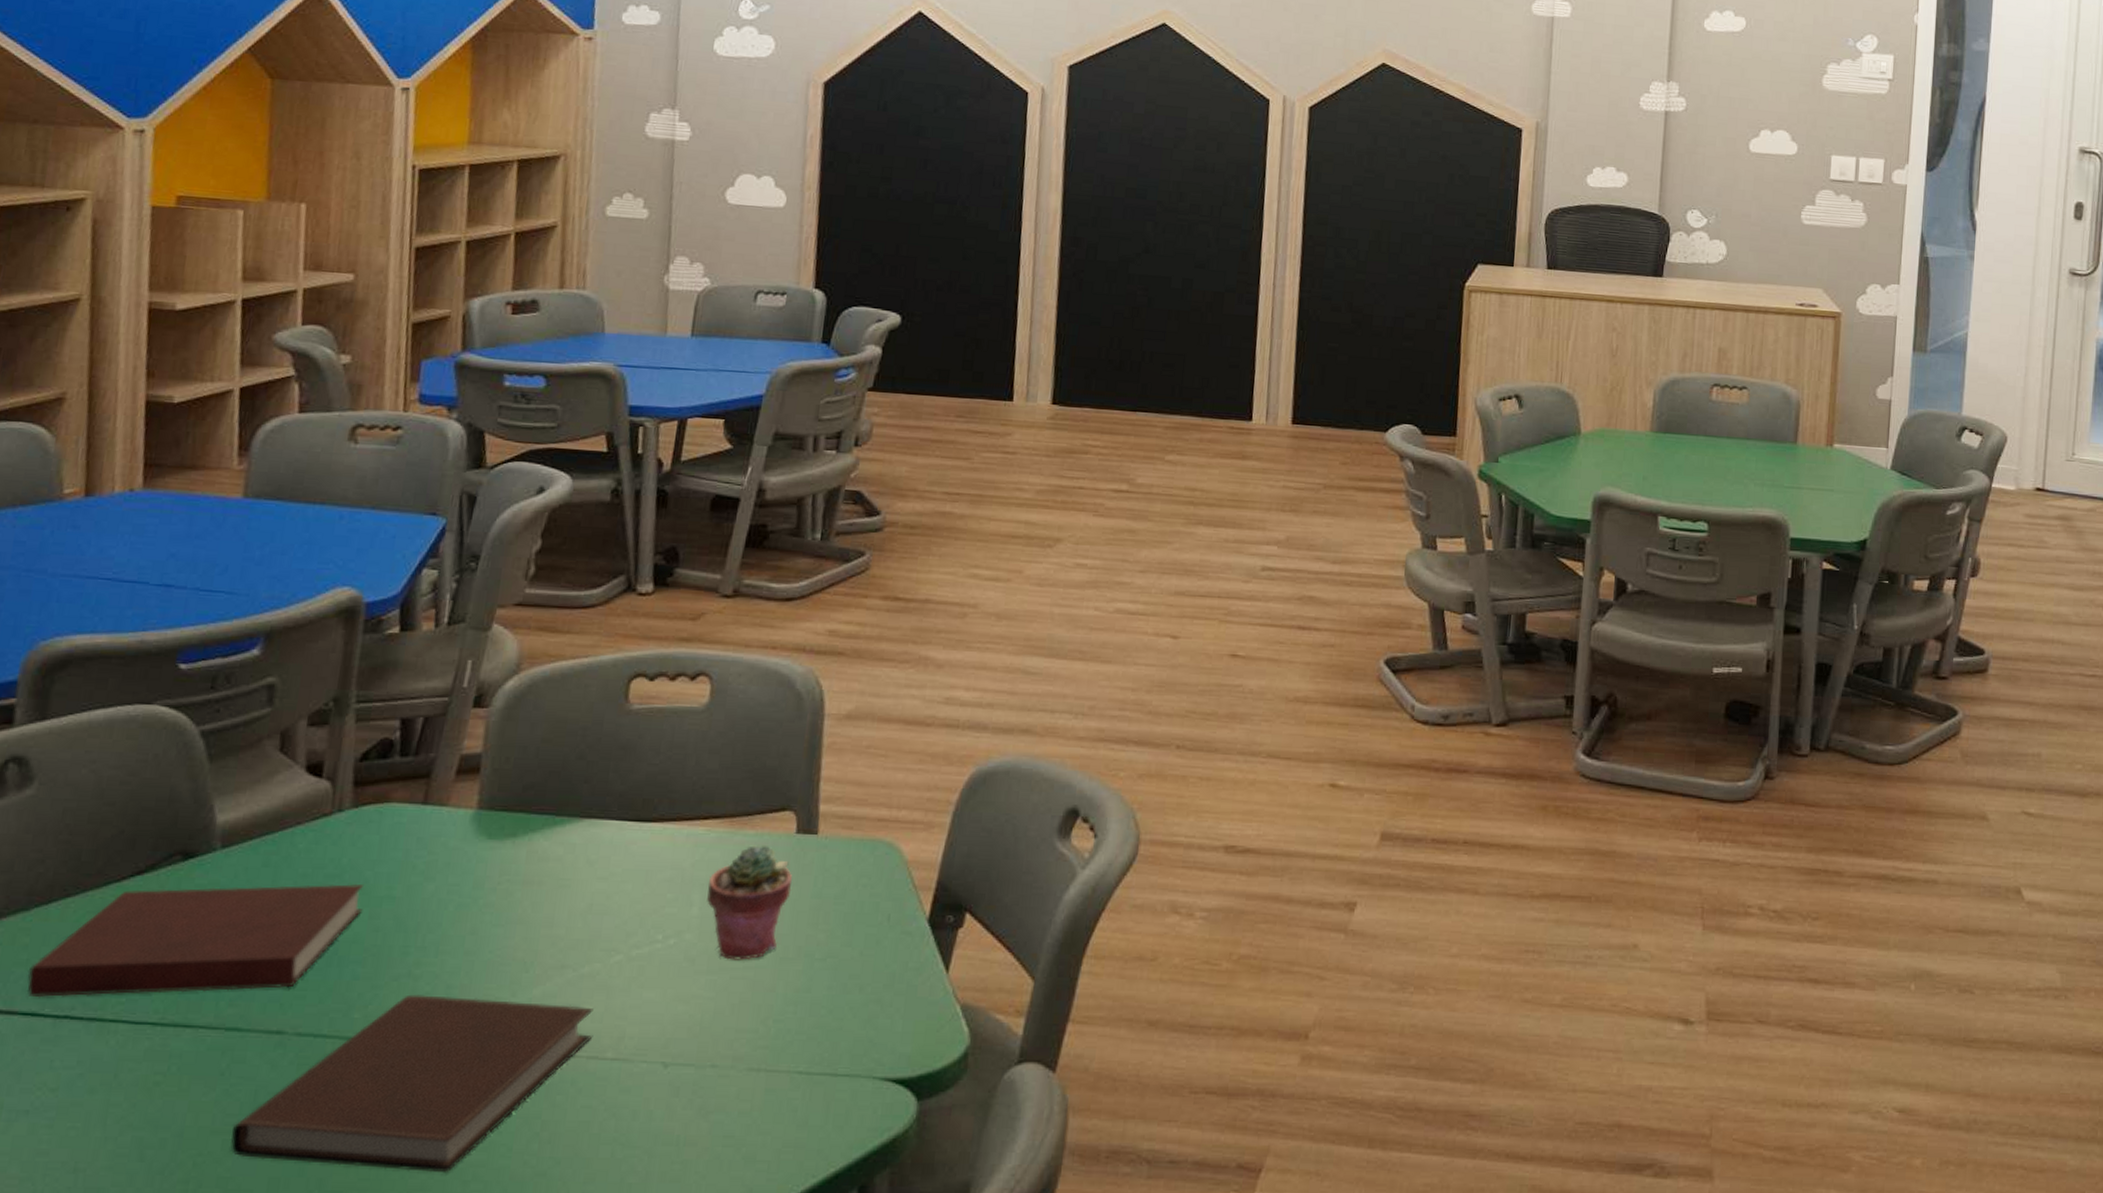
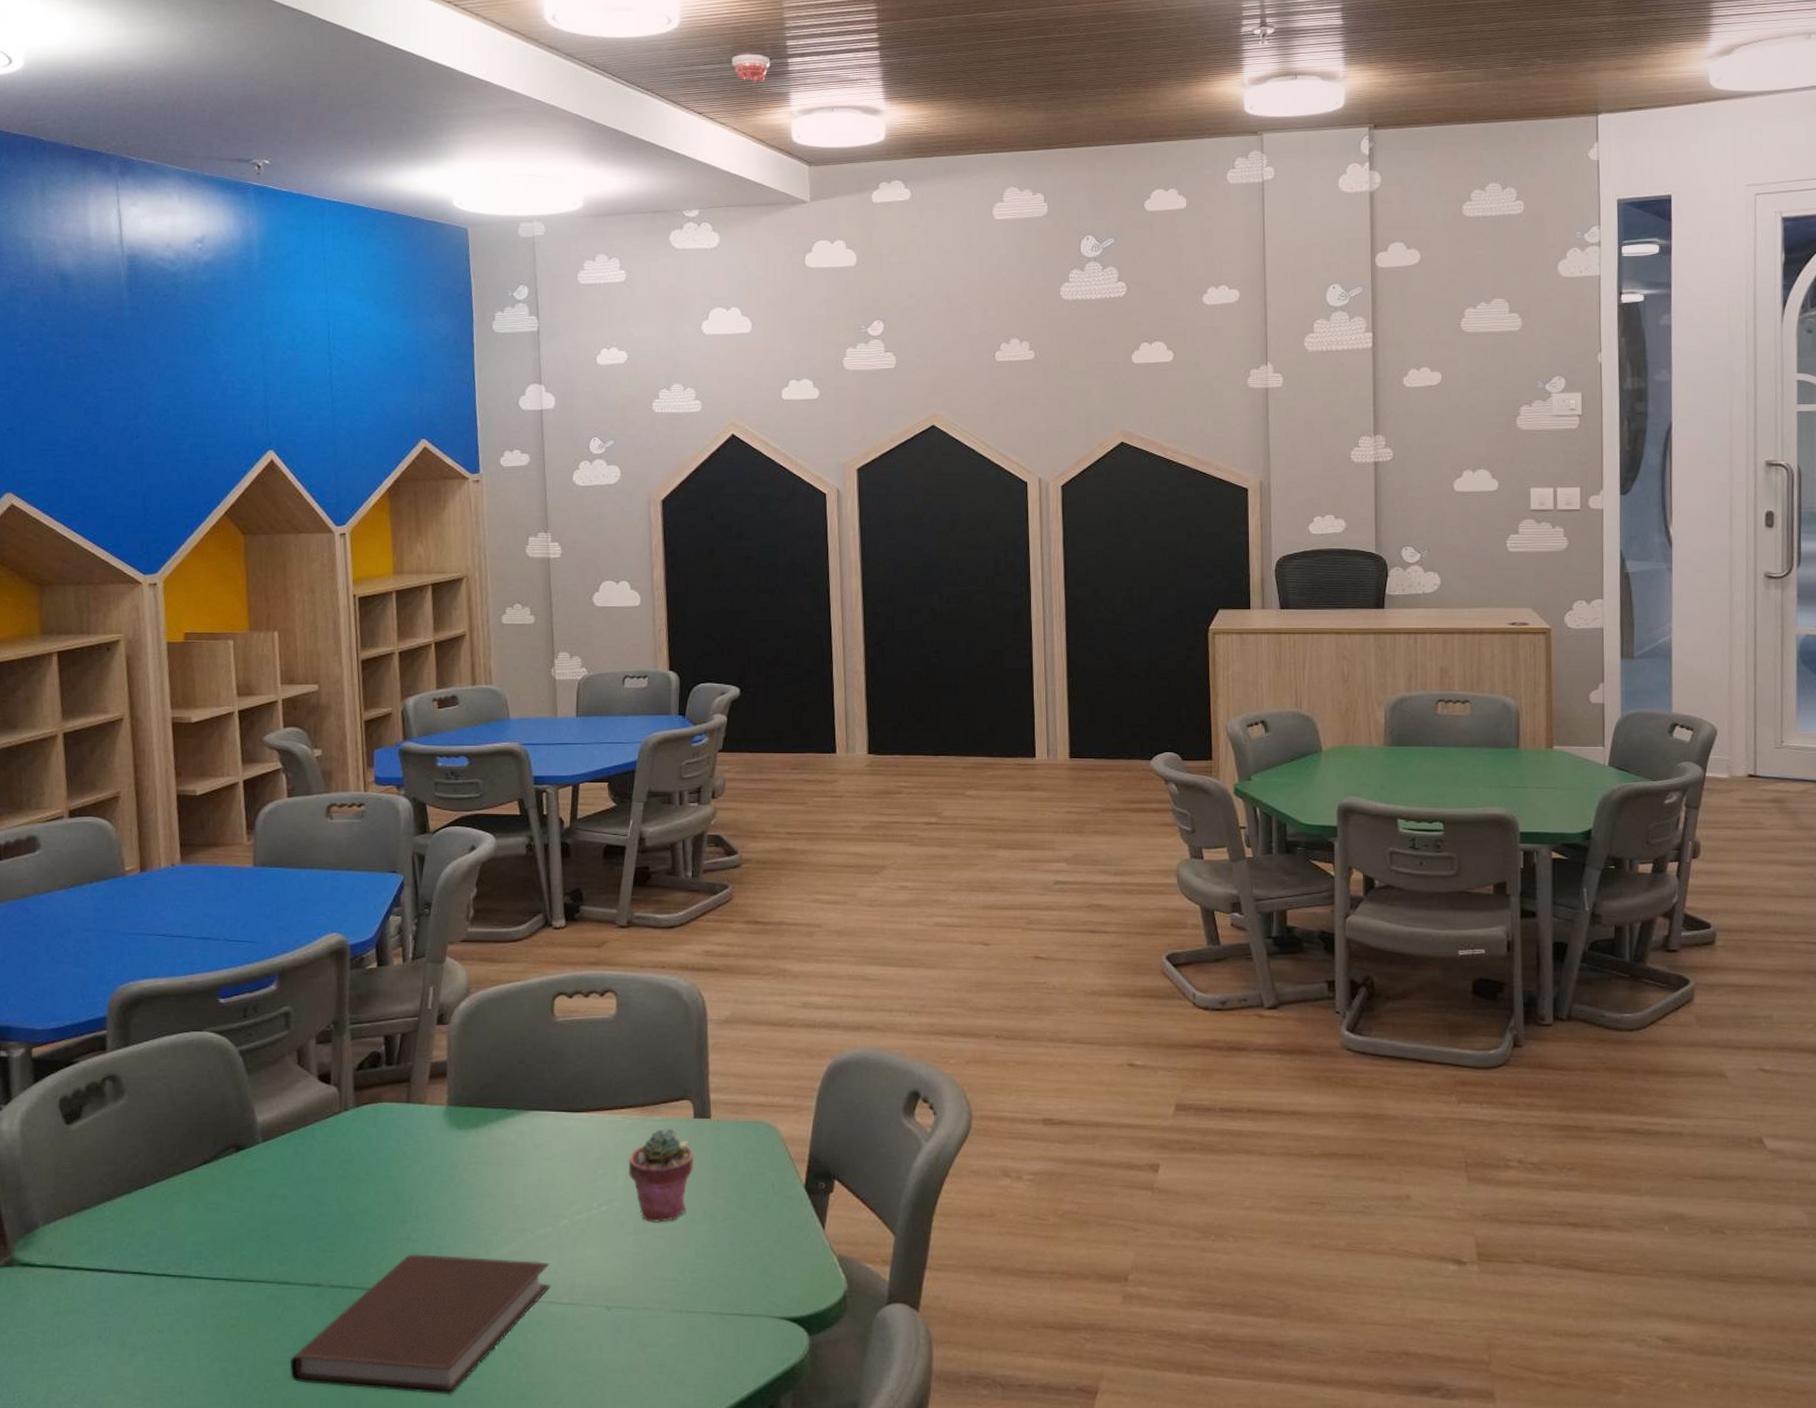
notebook: present [27,884,363,998] -> none [134,1168,370,1261]

